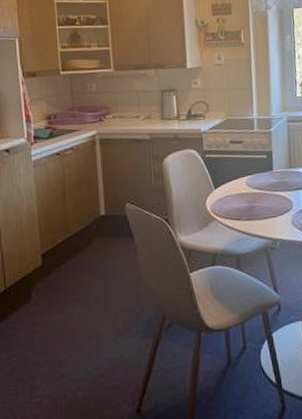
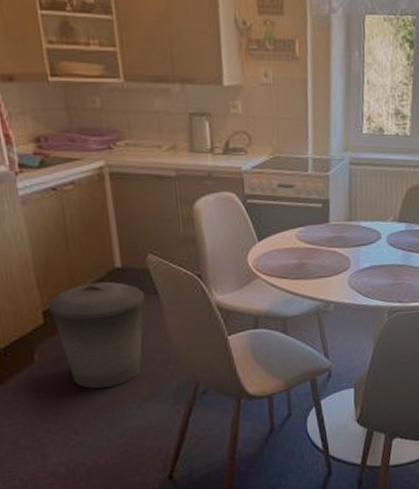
trash can: none [45,227,123,323] -> present [47,281,145,389]

